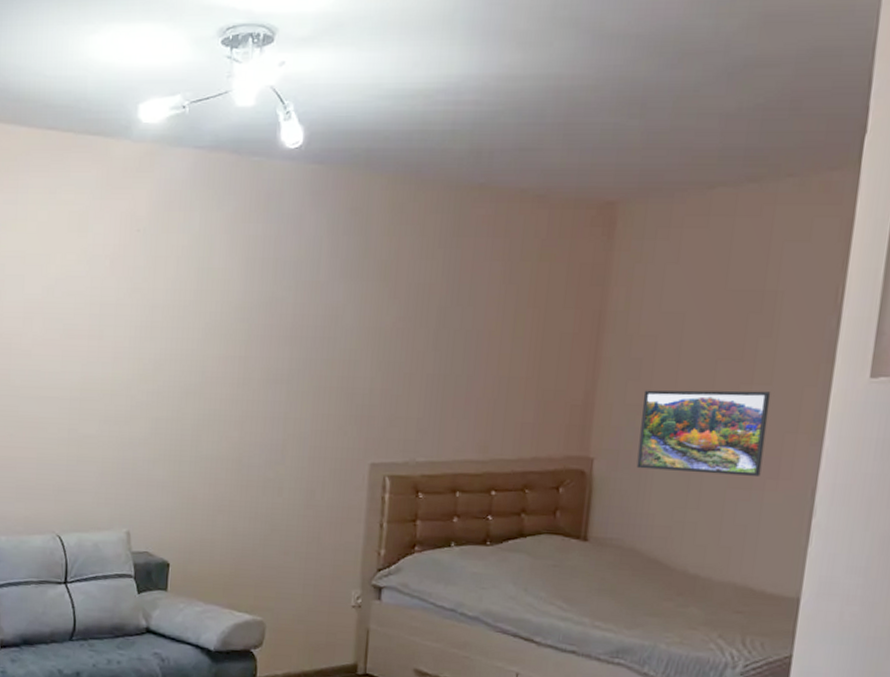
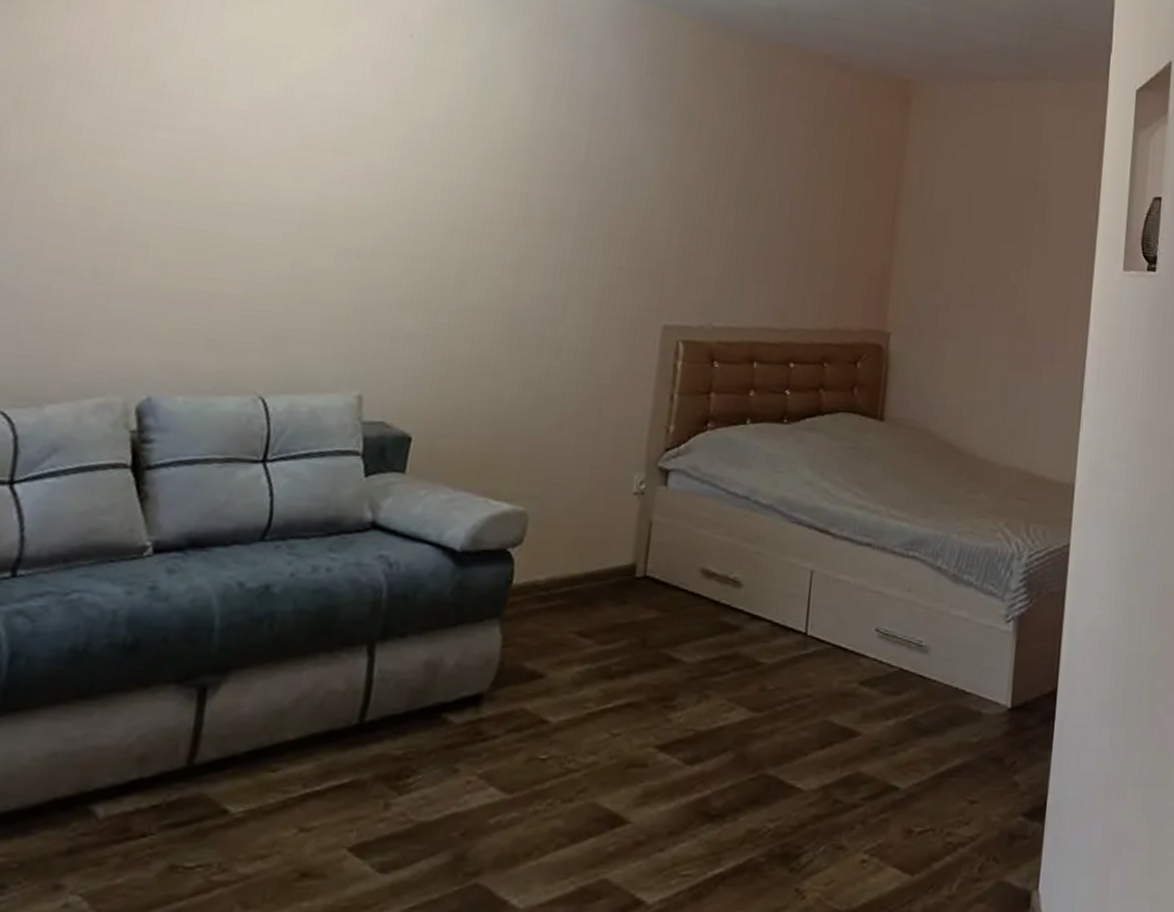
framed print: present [636,390,771,476] -> none [930,266,1045,359]

